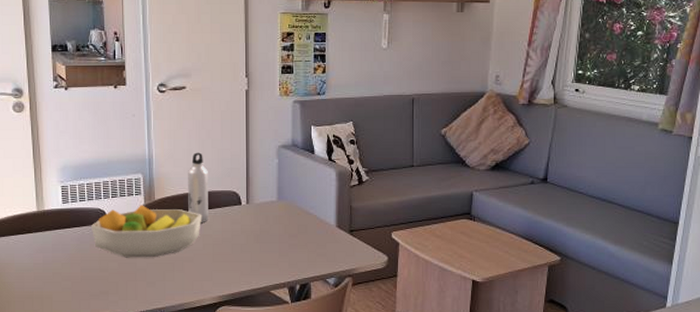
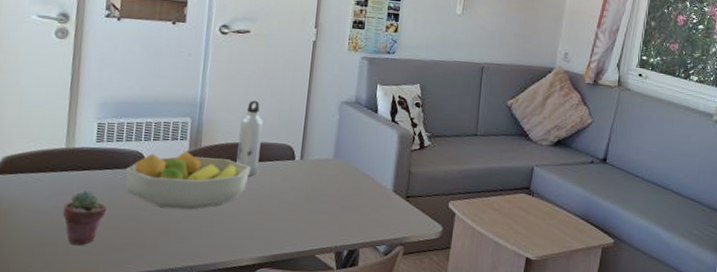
potted succulent: none [43,247,80,296] -> present [62,190,107,245]

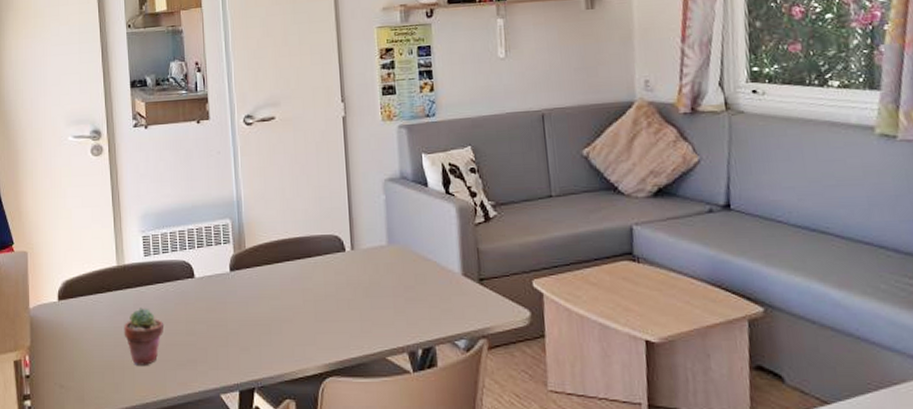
fruit bowl: present [125,151,251,210] -> none [176,255,301,319]
water bottle: present [236,100,263,177] -> none [281,191,308,275]

